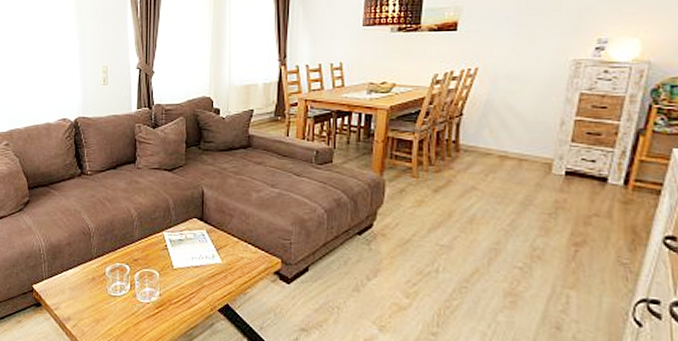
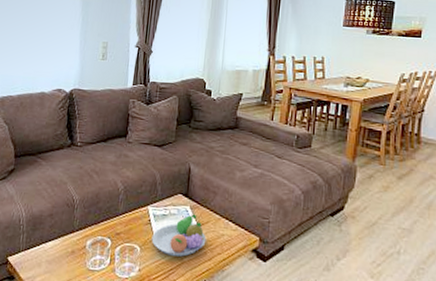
fruit bowl: none [169,238,225,281] -> present [151,214,206,257]

